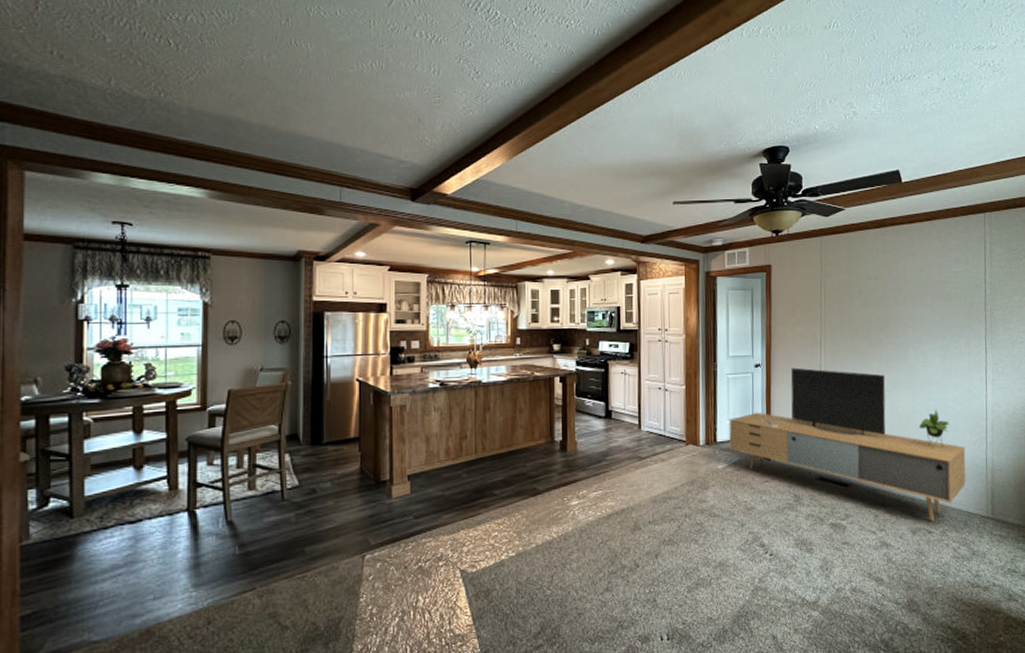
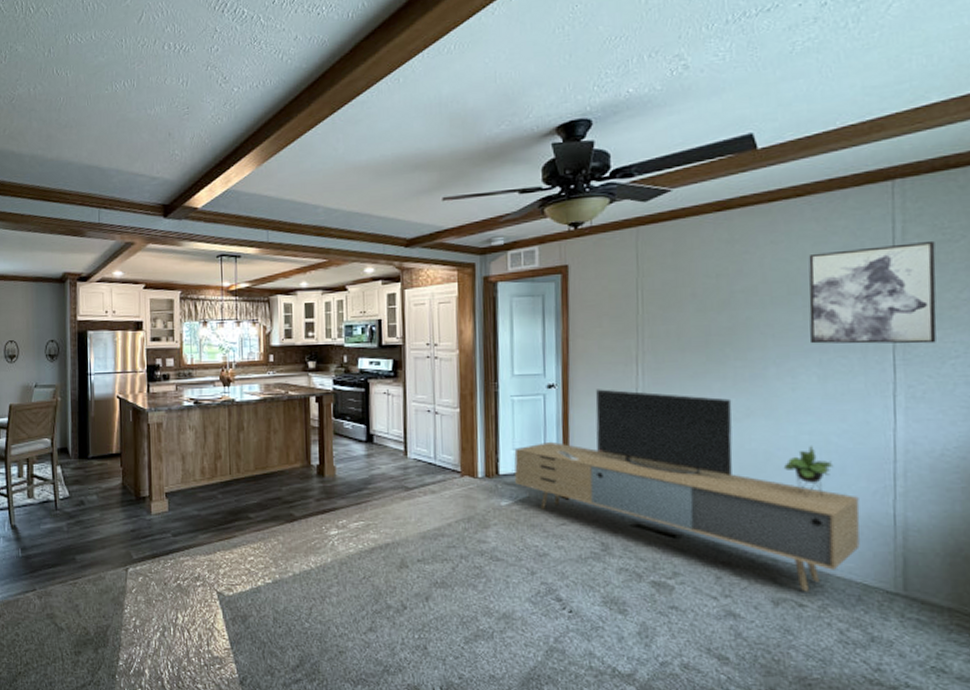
wall art: none [934,259,1010,333] -> present [808,242,937,344]

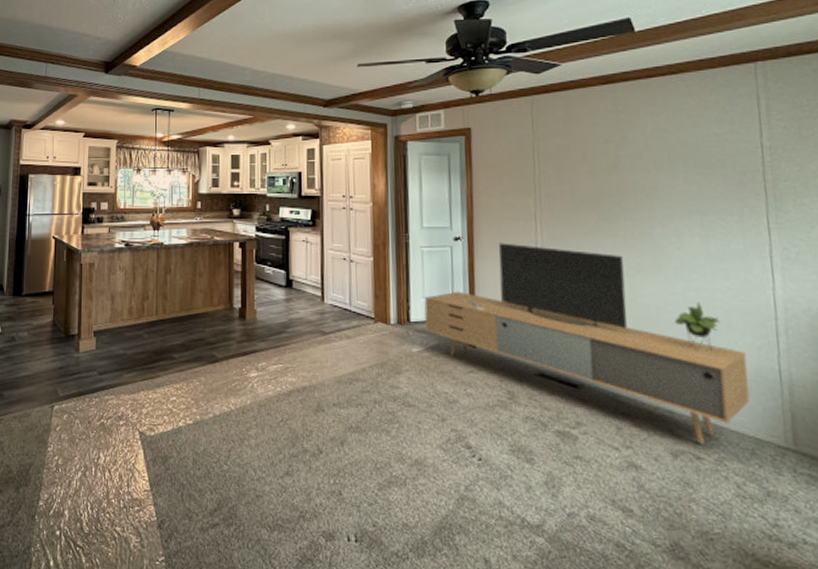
wall art: present [808,242,937,344] -> none [685,118,805,209]

